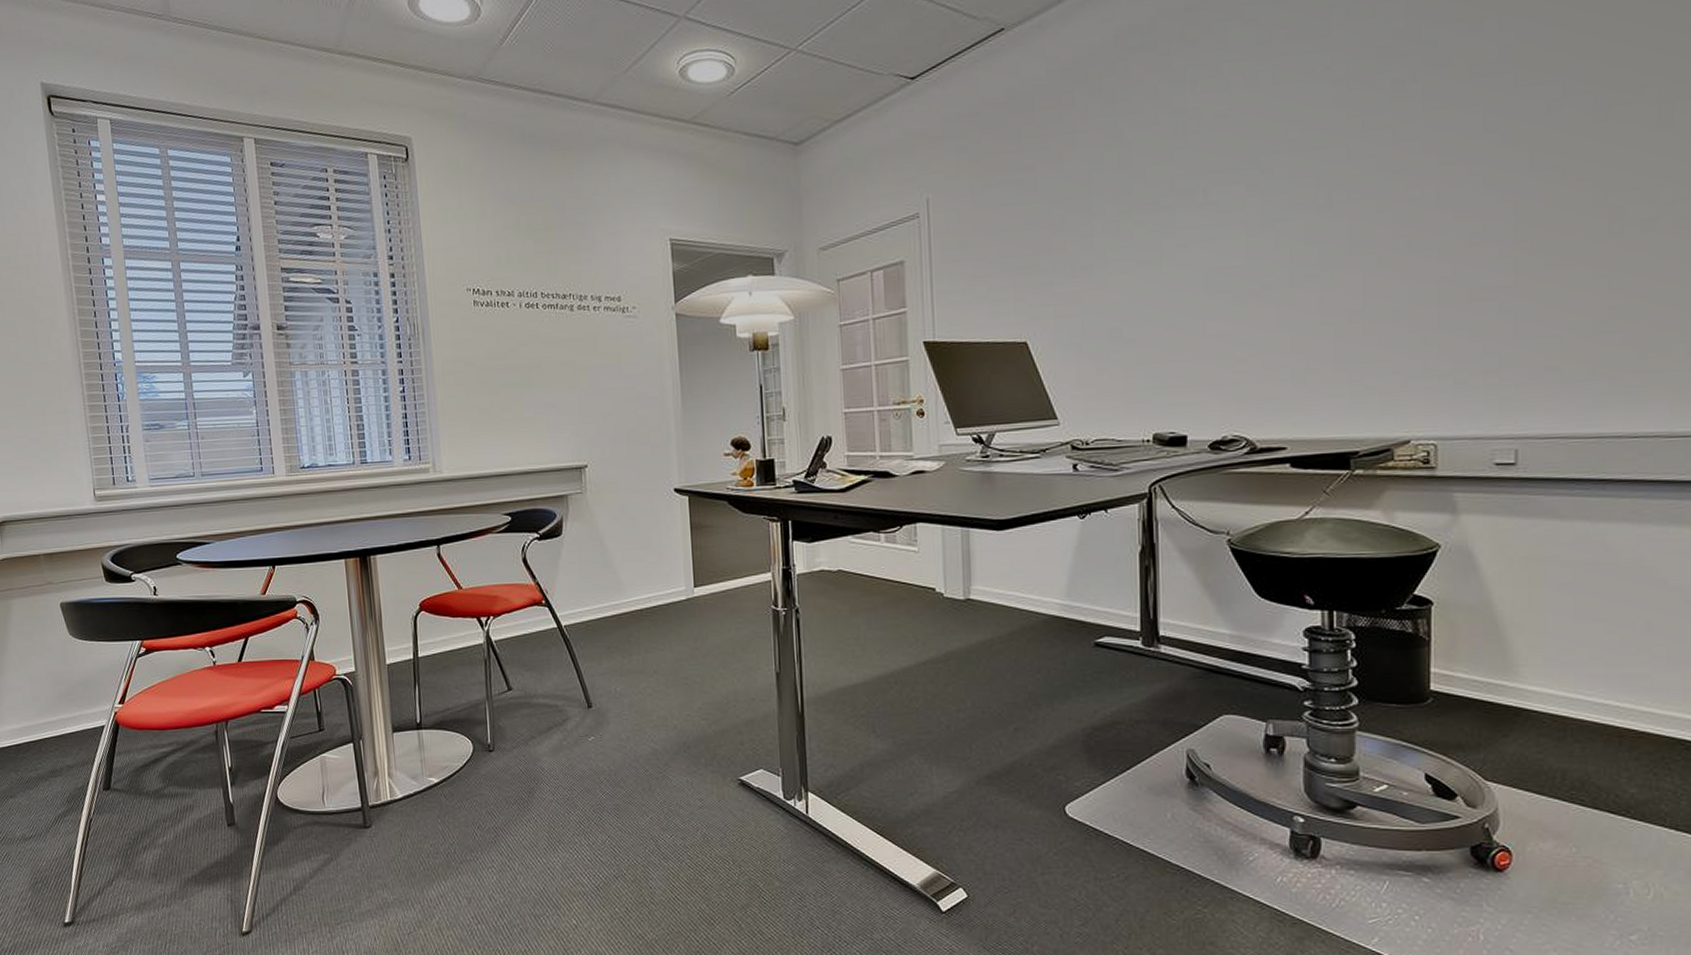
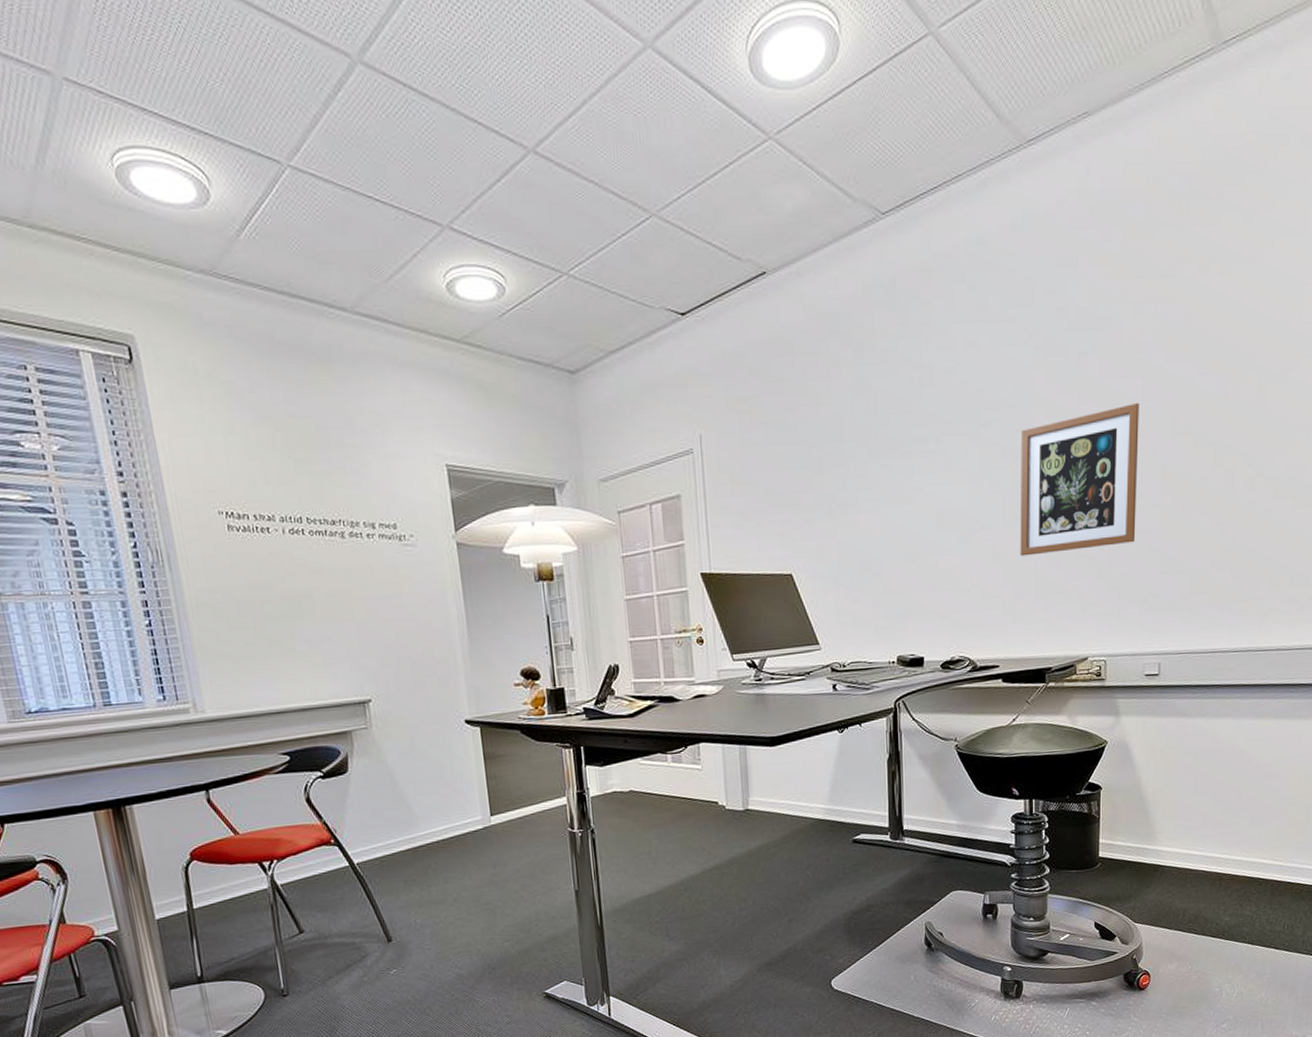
wall art: none [1313,134,1479,320] -> present [1020,402,1139,556]

